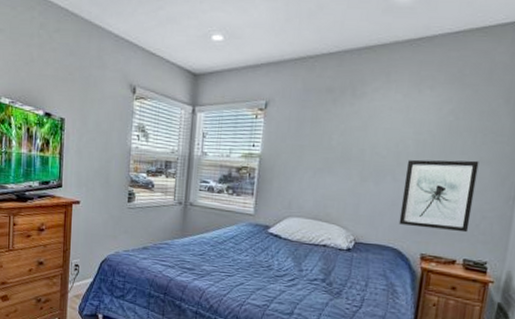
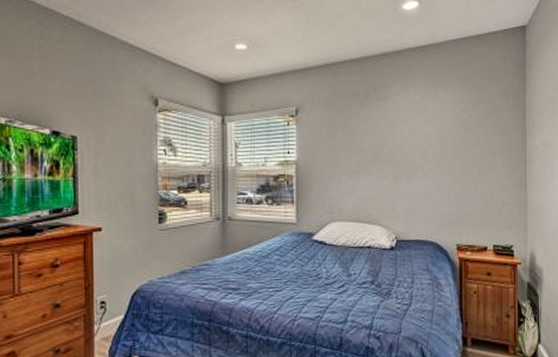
wall art: present [398,159,480,233] -> none [433,153,493,220]

